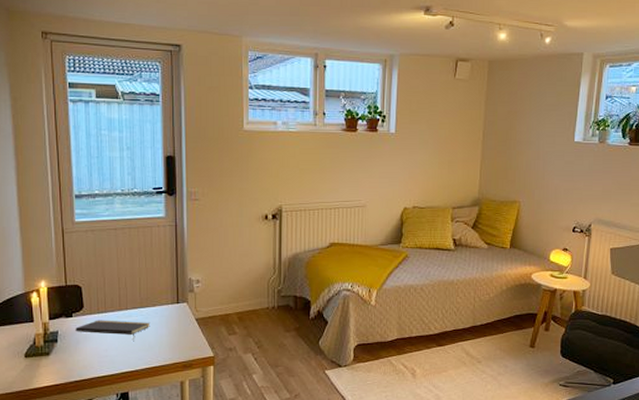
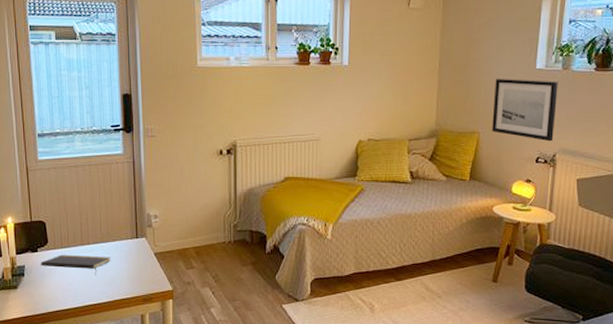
wall art: none [531,151,595,212] -> present [491,79,558,142]

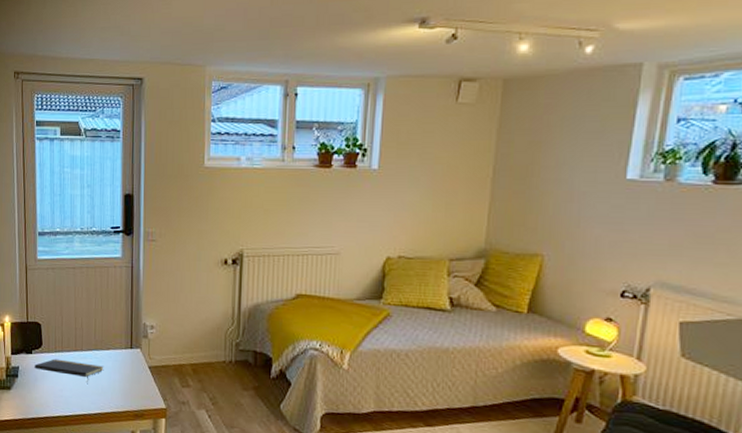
wall art: present [491,79,558,142] -> none [559,191,657,272]

